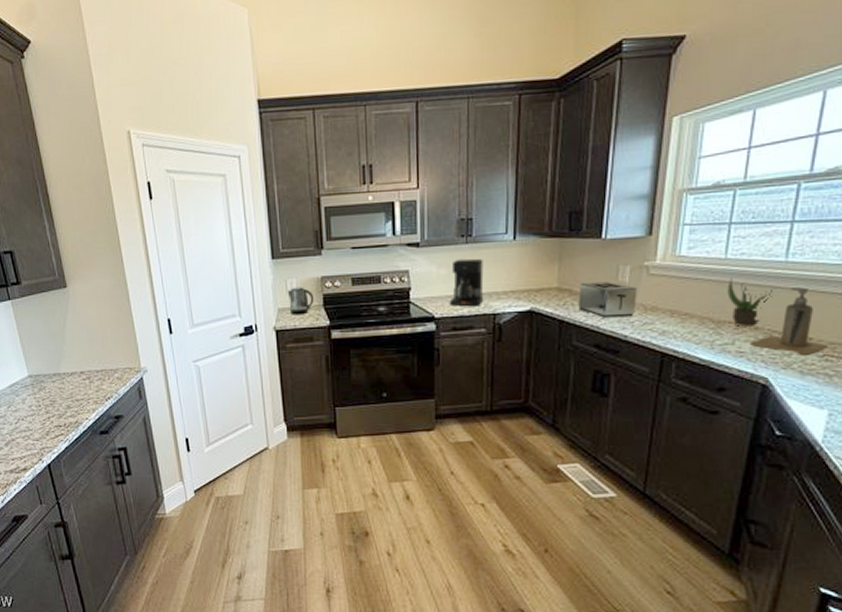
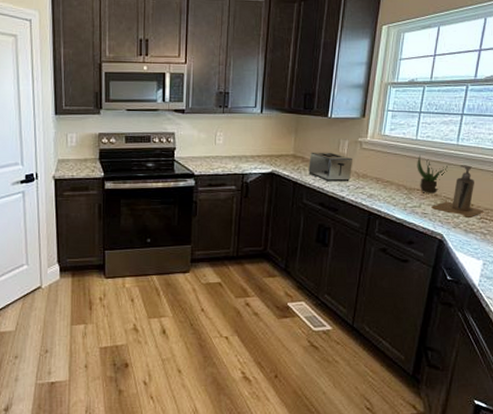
kettle: present [287,287,314,315] -> none [67,141,91,167]
coffee maker: present [449,258,484,307] -> none [207,126,236,167]

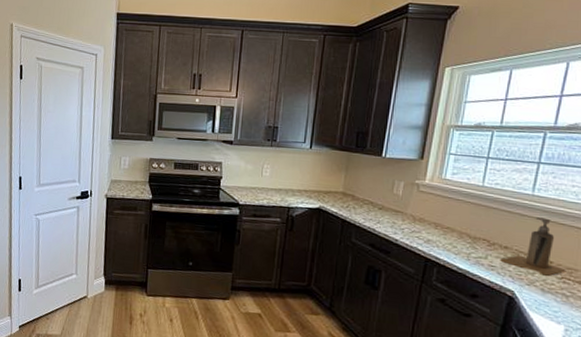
toaster: present [309,152,352,182] -> none [359,190,408,225]
potted plant: present [417,154,448,194] -> none [483,202,520,246]

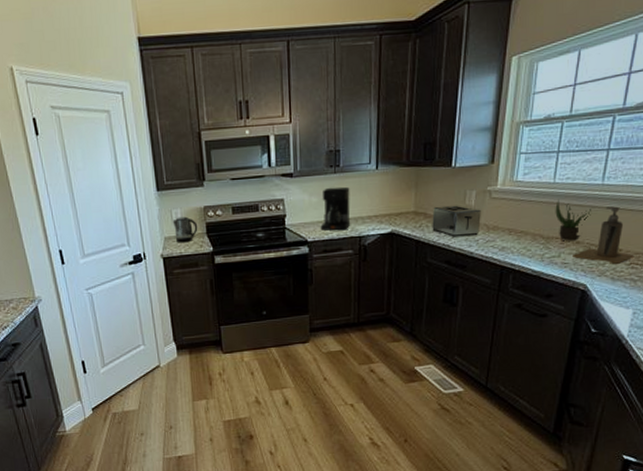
kettle: none [120,164,142,188] -> present [172,216,198,243]
coffee maker: none [252,158,284,200] -> present [320,186,351,231]
toaster: none [359,190,408,225] -> present [432,205,481,238]
potted plant: none [483,202,520,246] -> present [555,199,591,242]

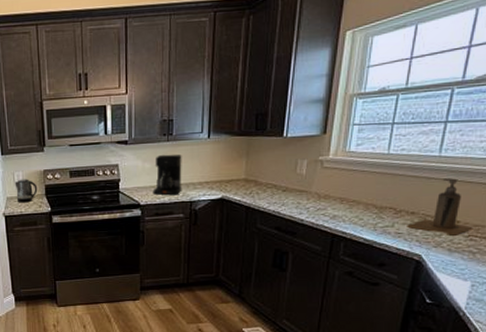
toaster: present [432,205,481,238] -> none [262,173,312,205]
potted plant: present [555,199,591,242] -> none [389,169,427,212]

